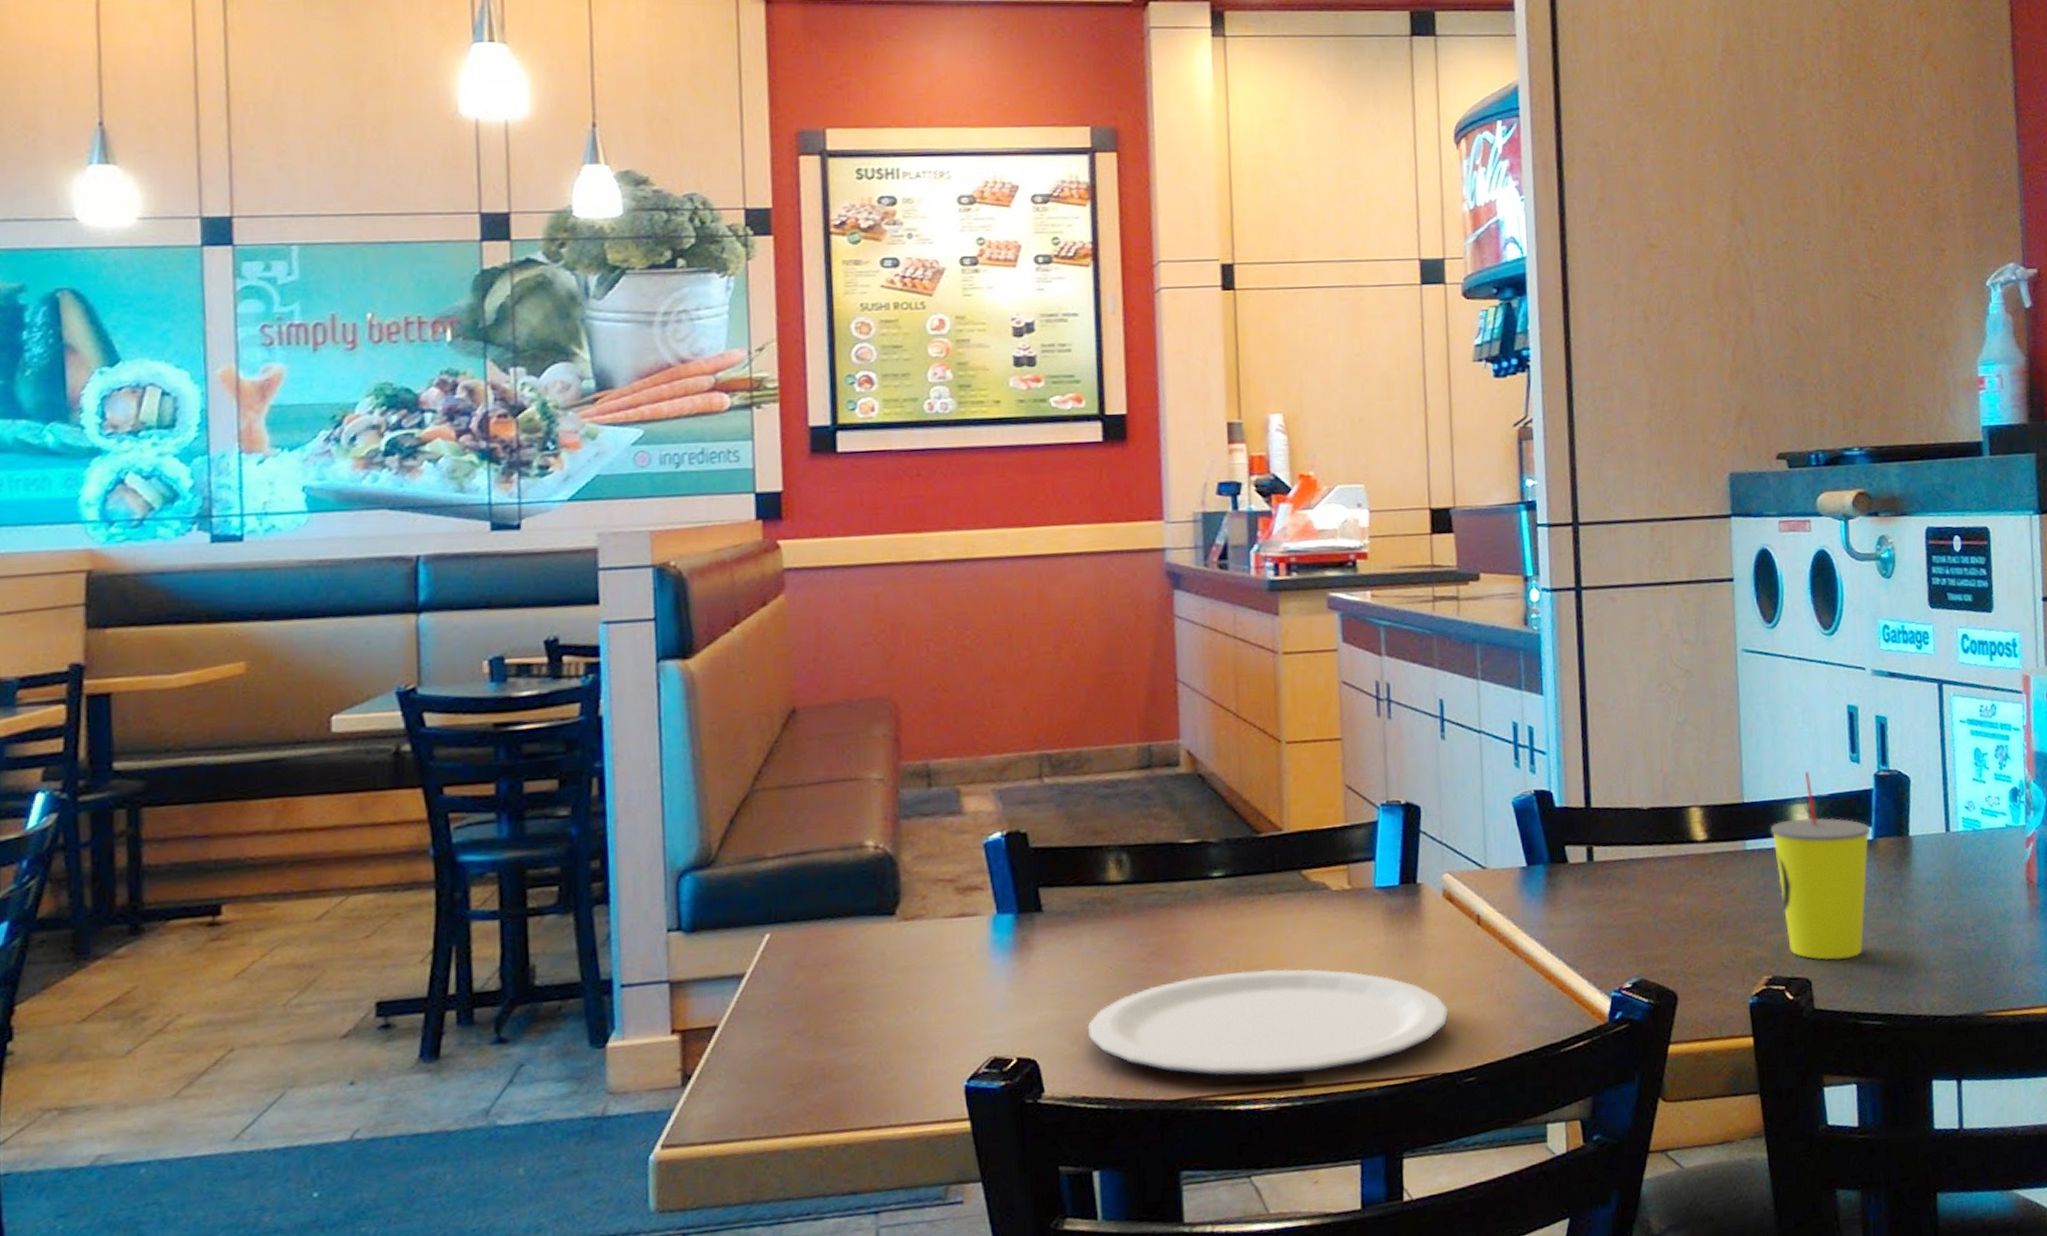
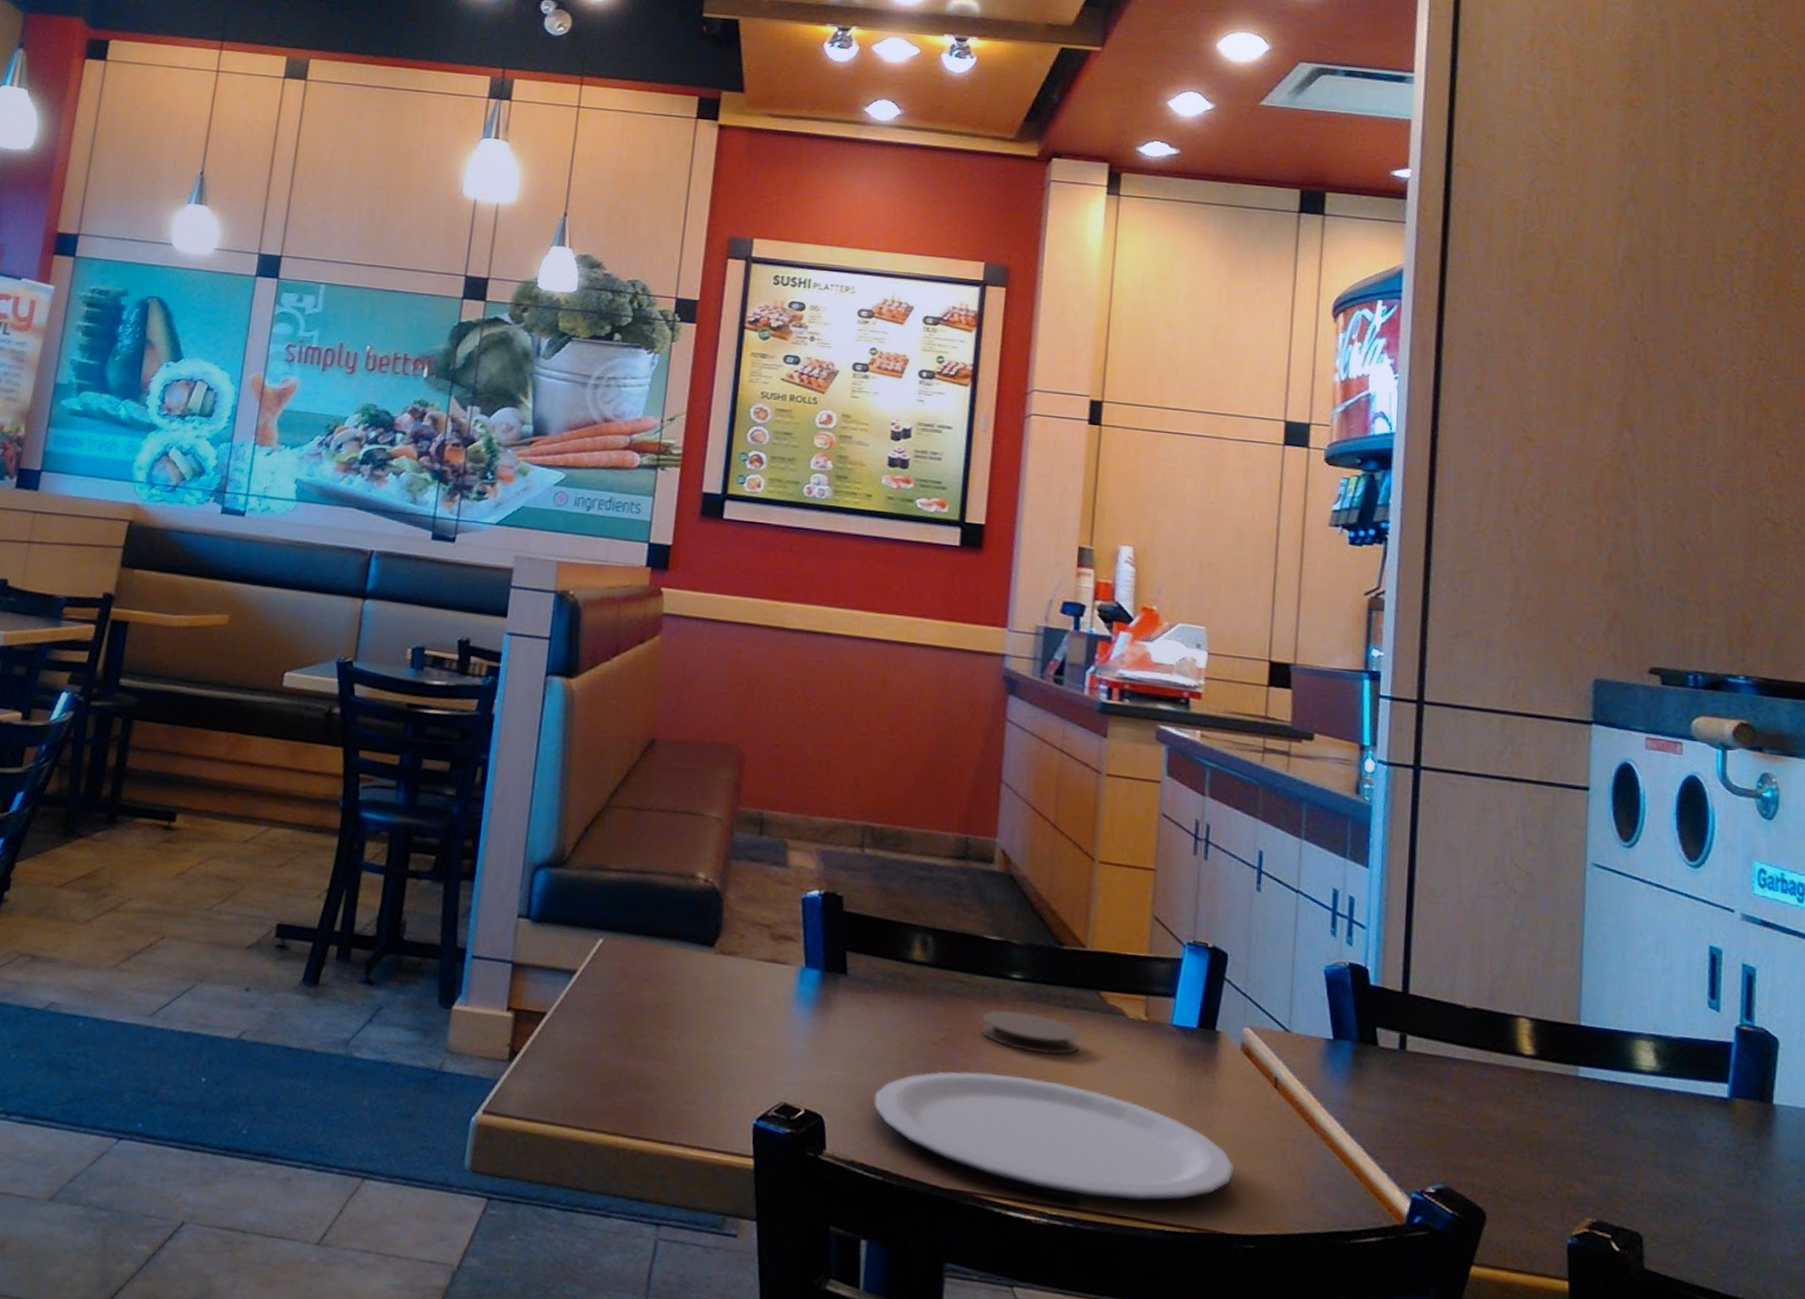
coaster: none [1187,907,1288,946] -> present [981,1010,1080,1055]
straw: present [1771,771,1871,960] -> none [1609,1006,1727,1223]

